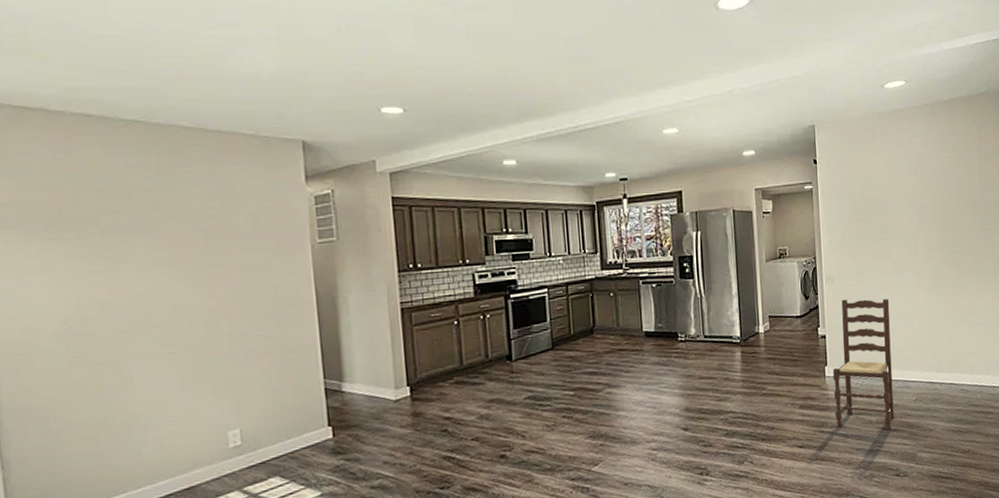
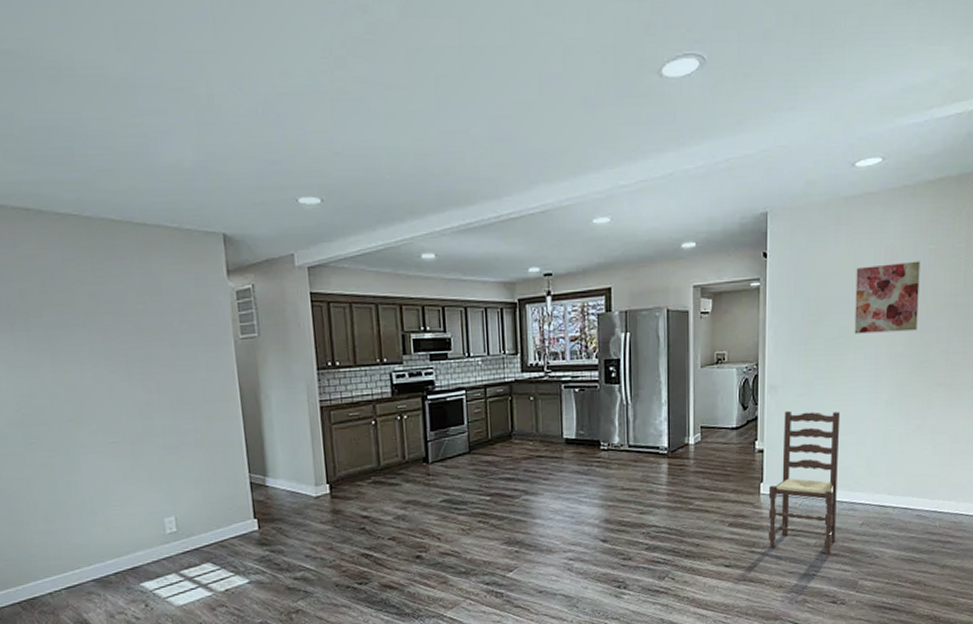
wall art: none [892,167,946,230] -> present [854,261,921,334]

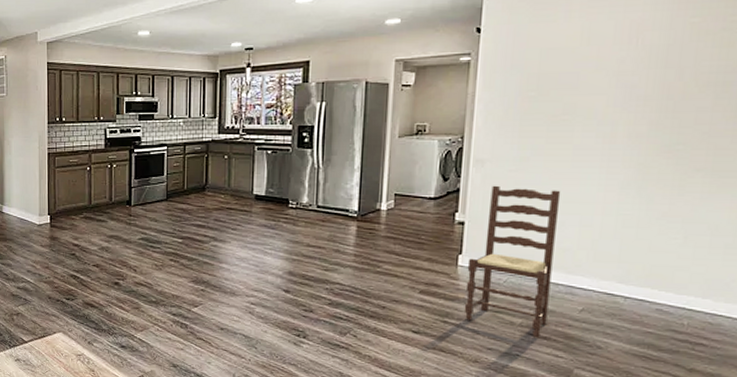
wall art: present [854,261,921,334] -> none [584,35,678,111]

